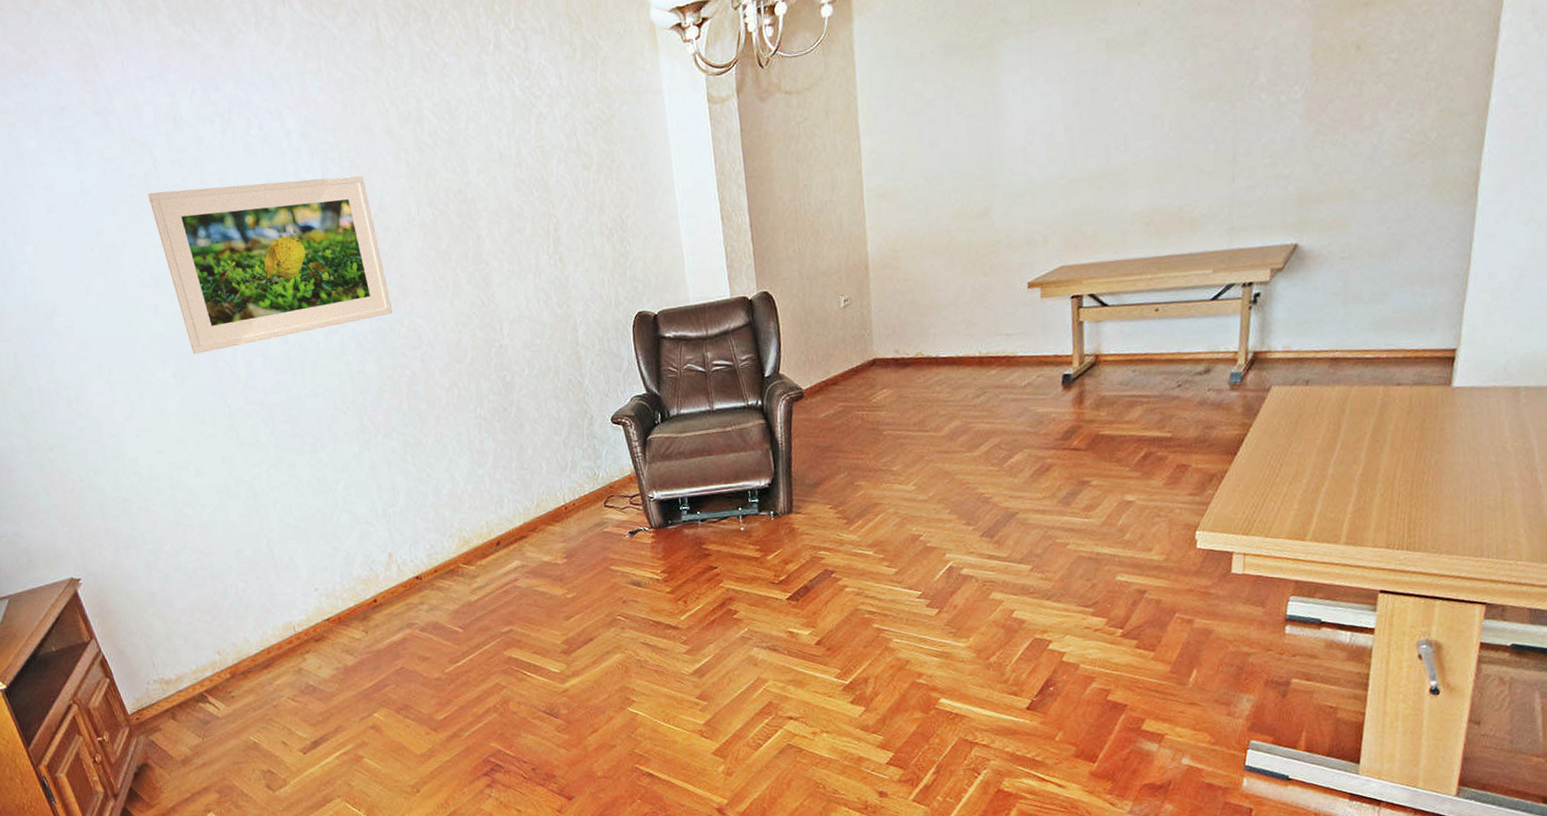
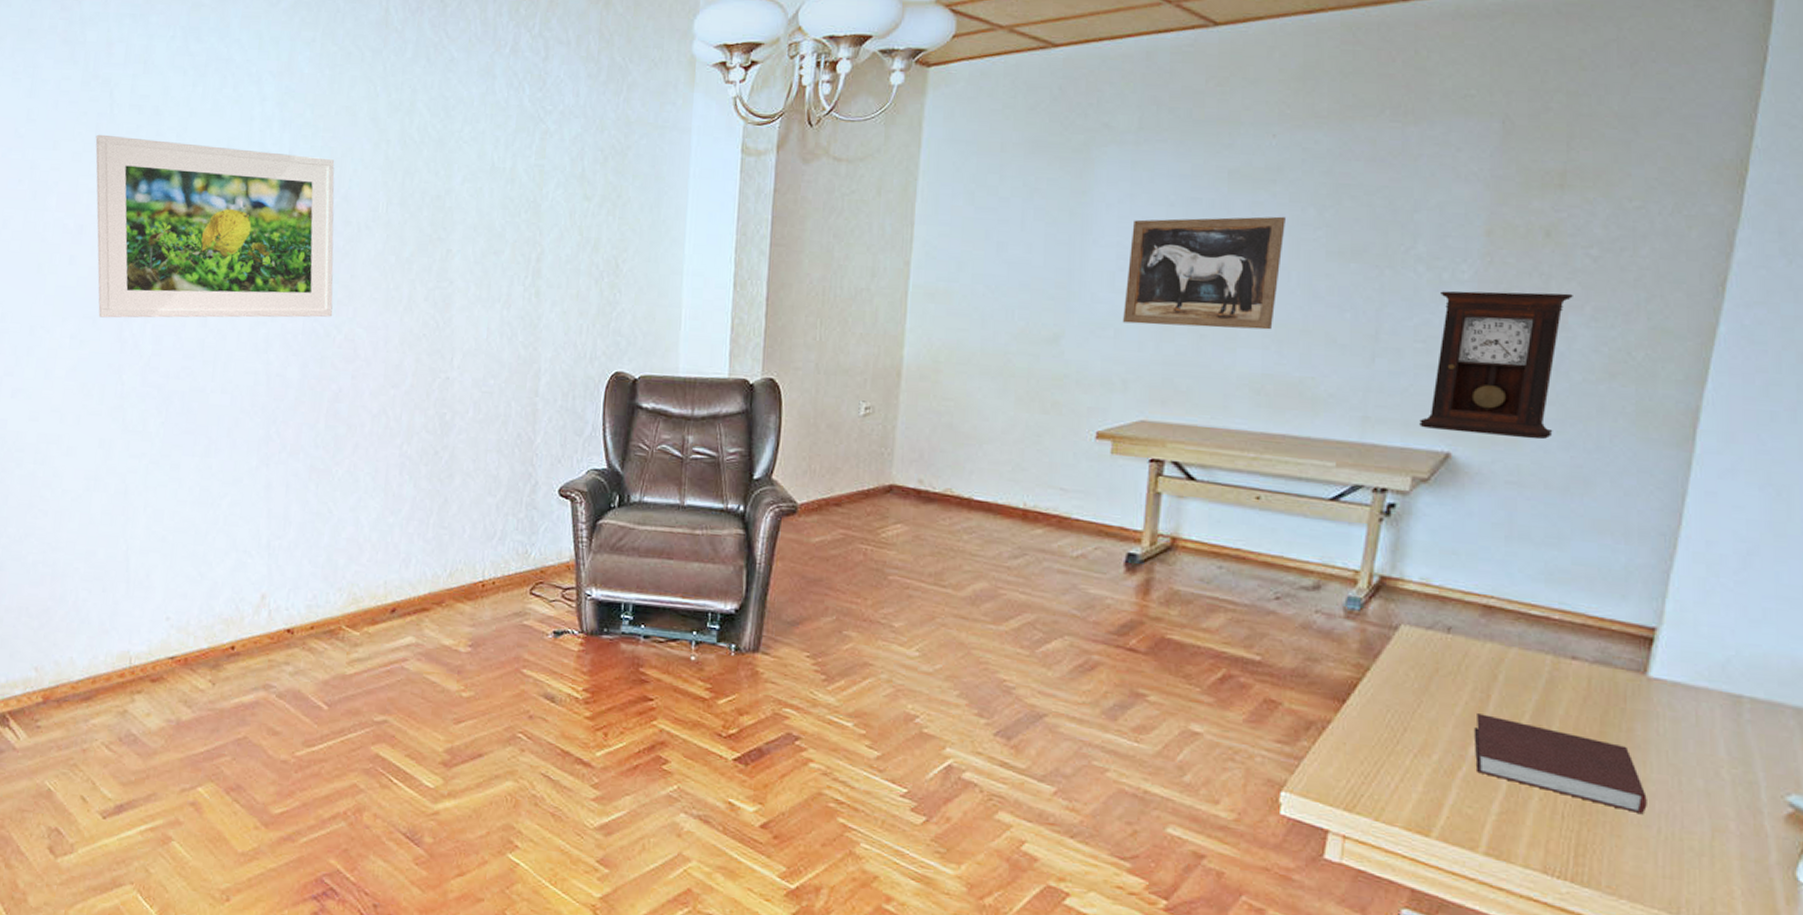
wall art: none [1035,73,1156,188] -> present [1123,216,1285,330]
pendulum clock: none [1273,94,1381,228] -> present [1420,291,1573,440]
notebook: none [1330,441,1457,491] -> present [1474,714,1647,815]

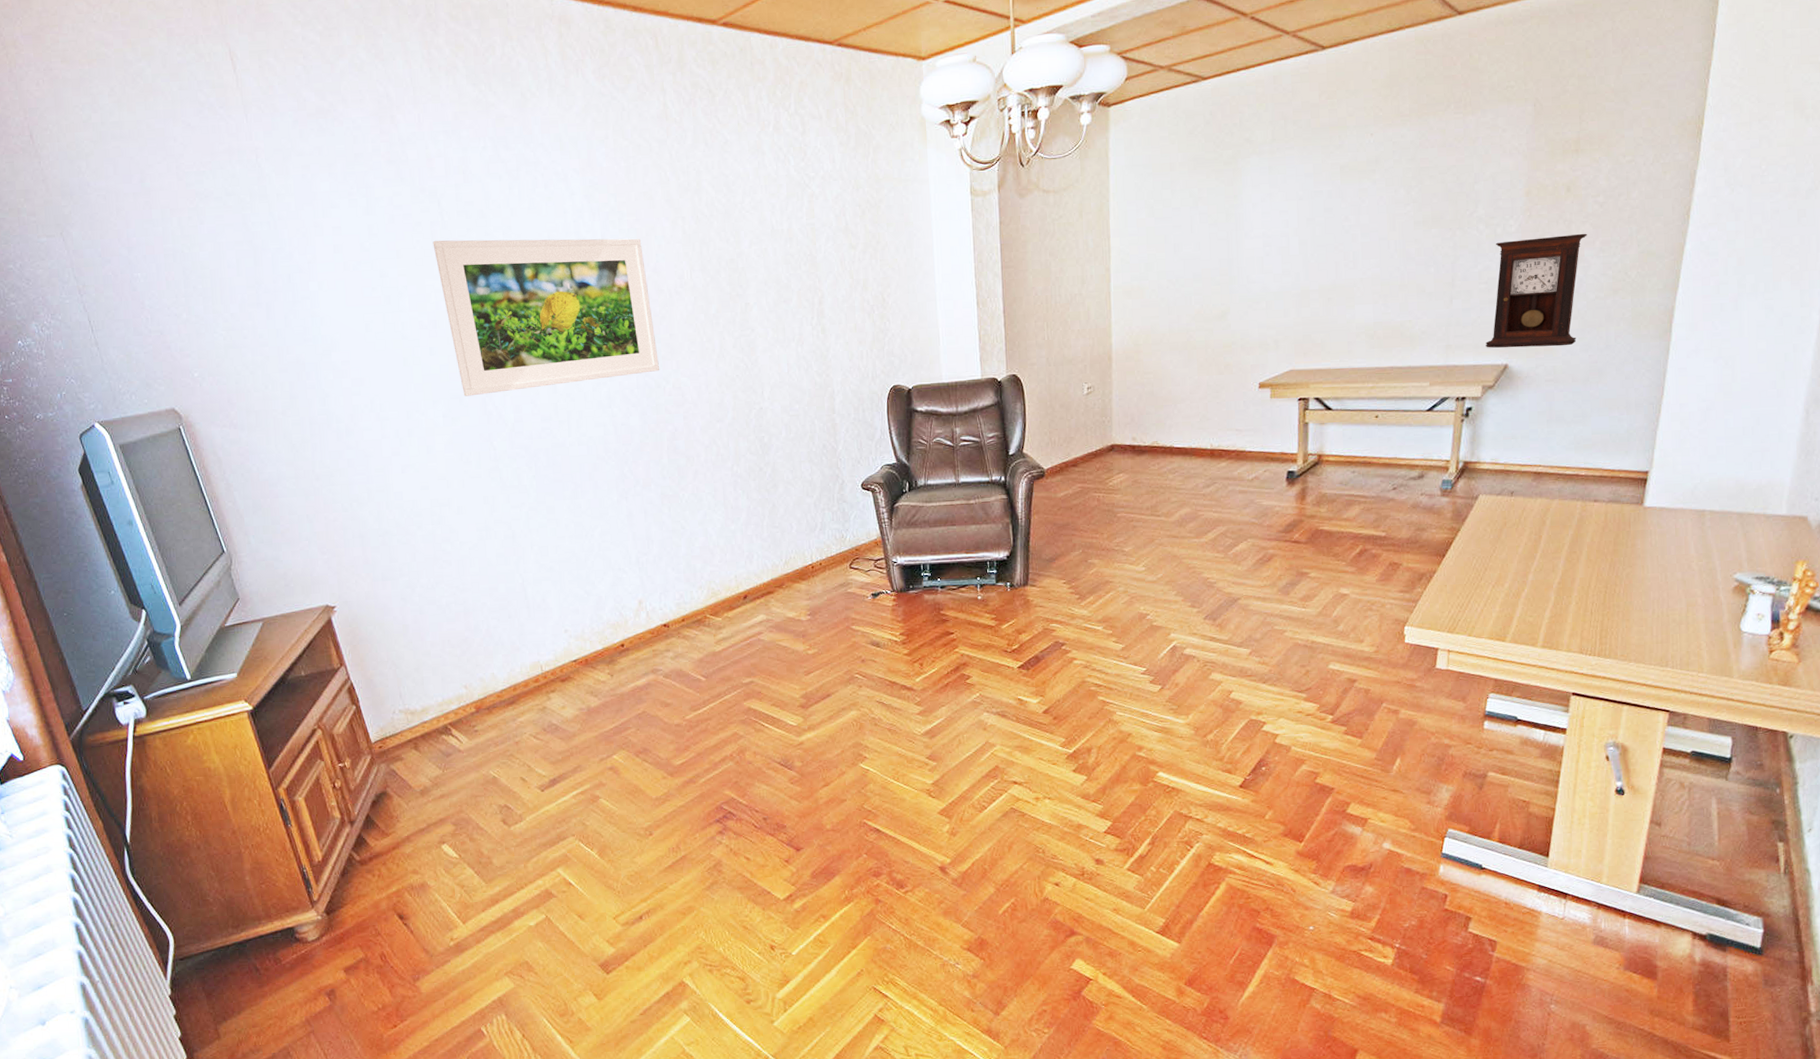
wall art: present [1123,216,1285,330] -> none [1271,198,1384,296]
notebook: present [1474,714,1647,815] -> none [1531,550,1645,603]

